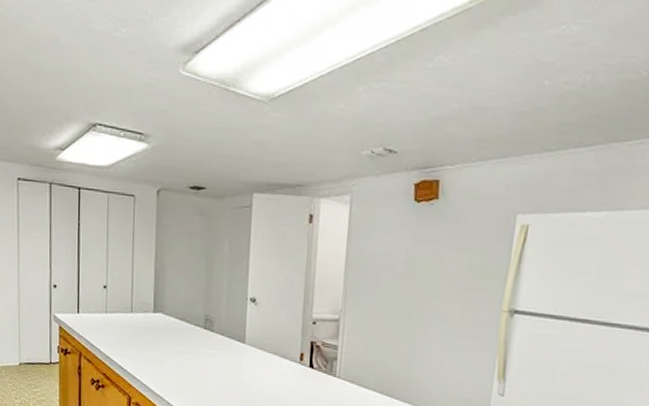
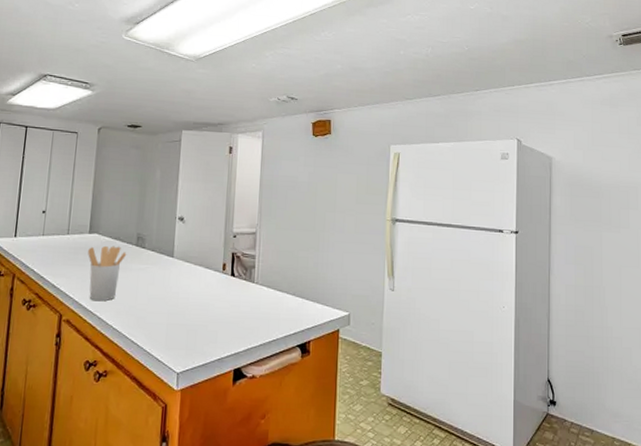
utensil holder: none [153,326,195,386] -> present [88,245,127,302]

